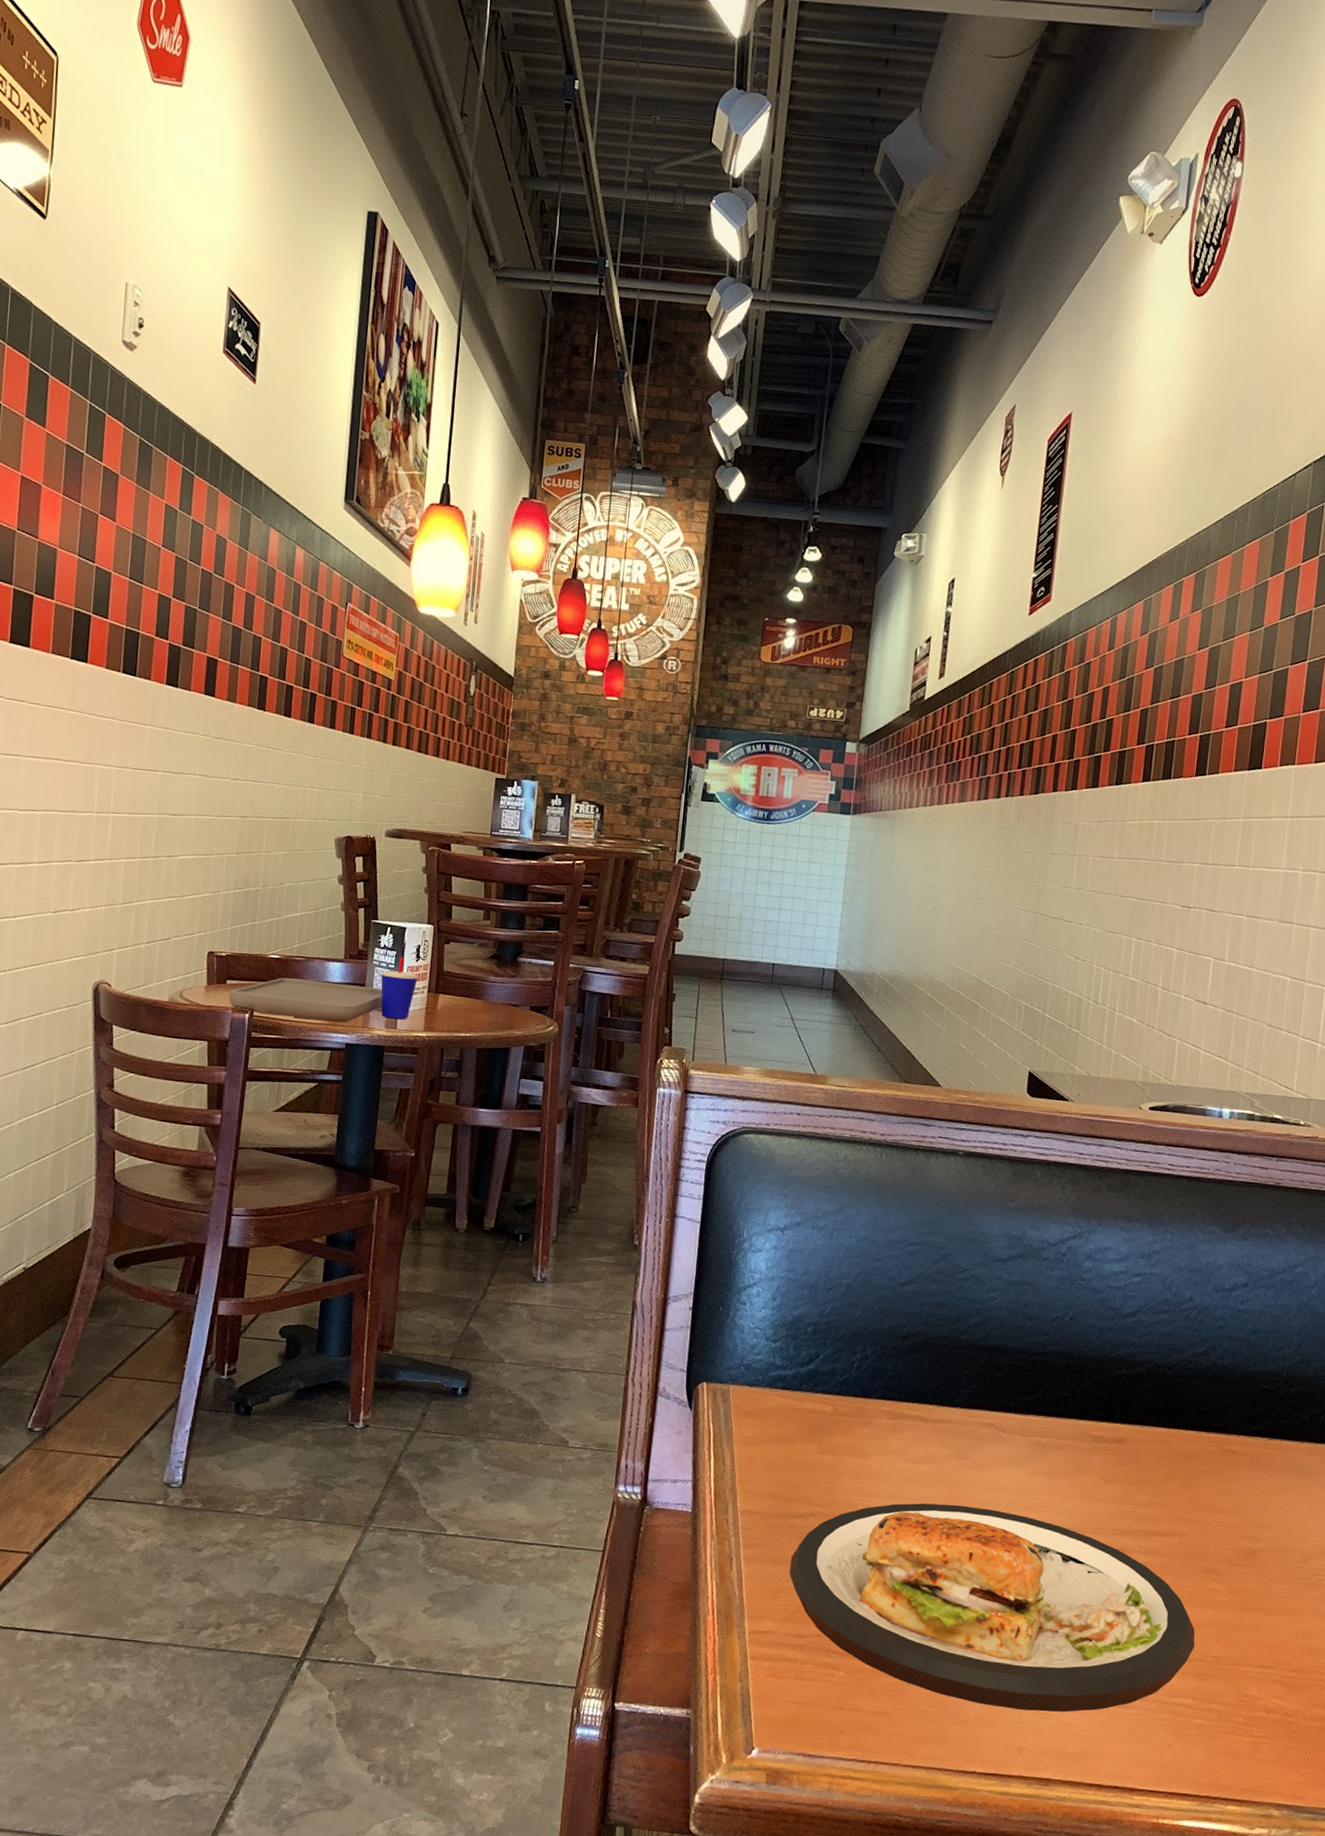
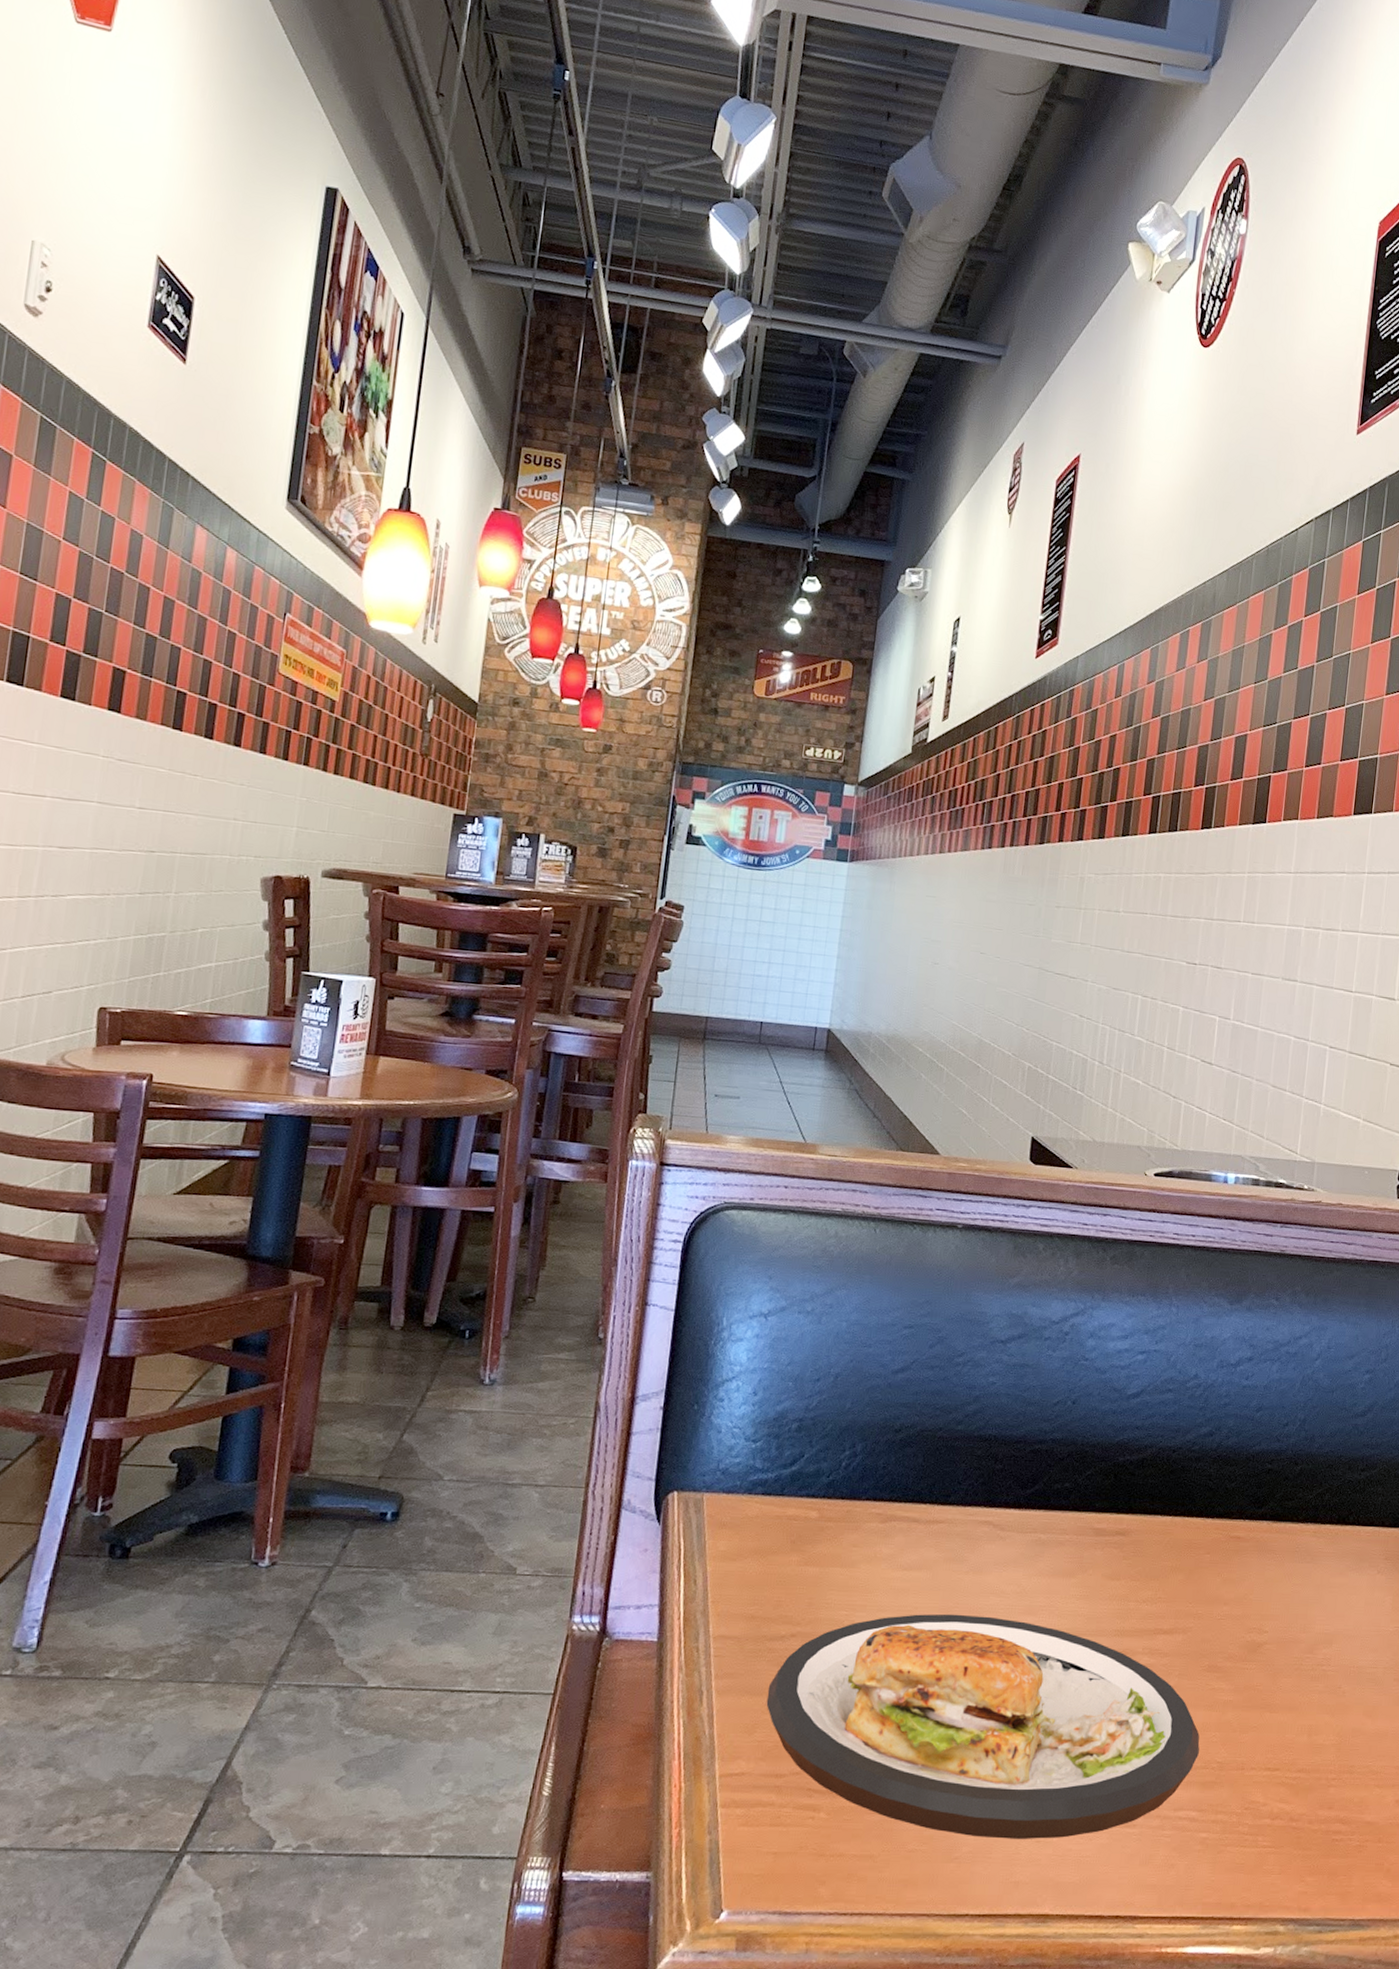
tray: present [229,977,383,1023] -> none [123,1037,312,1090]
beverage cup: present [381,957,418,1019] -> none [309,1014,355,1086]

